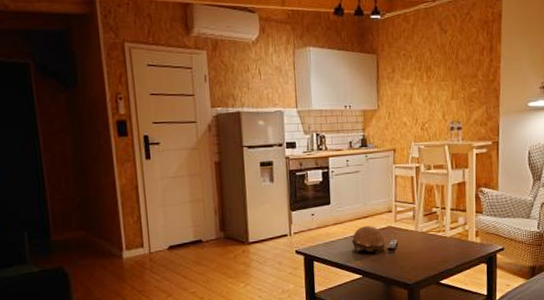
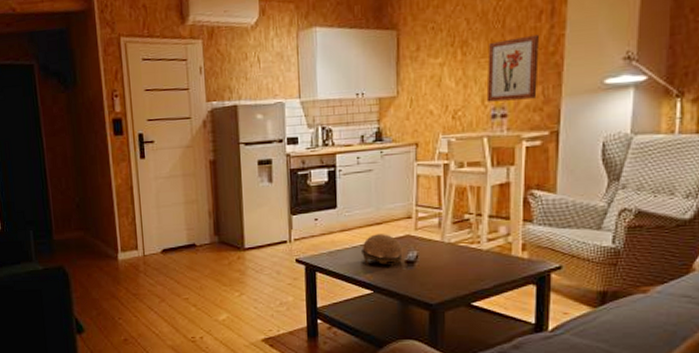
wall art: none [446,65,483,117] -> present [486,34,539,102]

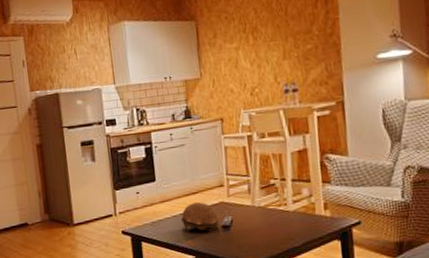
wall art: present [486,34,539,102] -> none [275,19,322,79]

